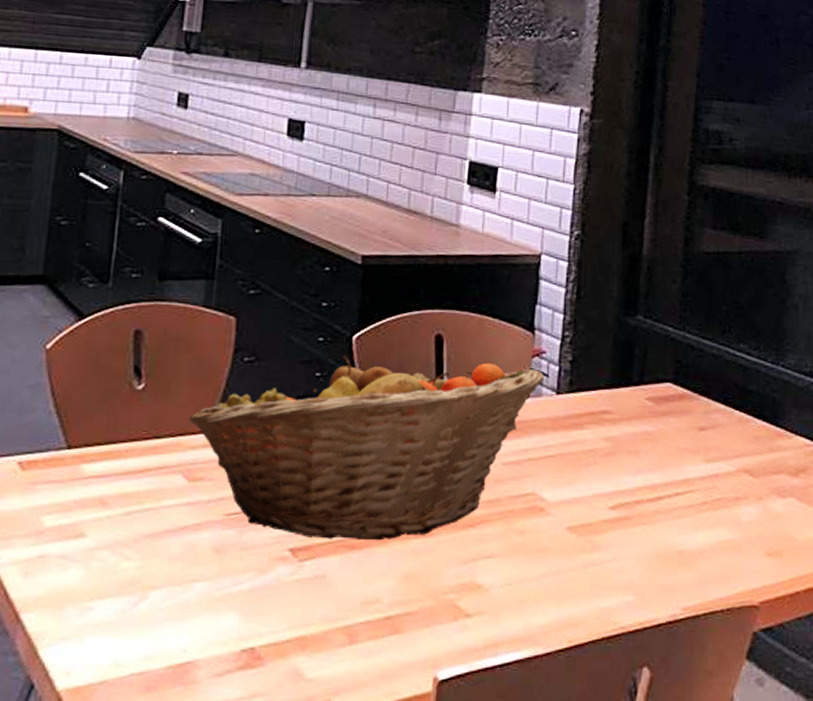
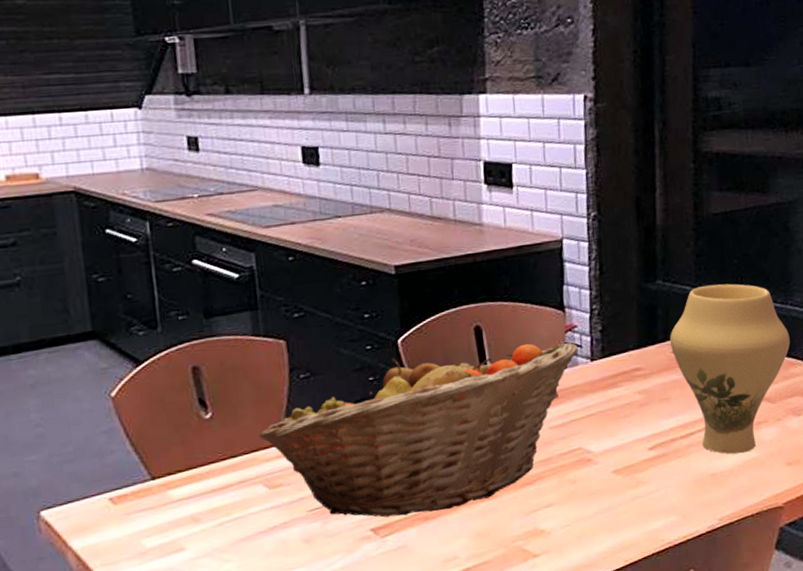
vase: none [645,329,779,532] -> present [669,283,790,454]

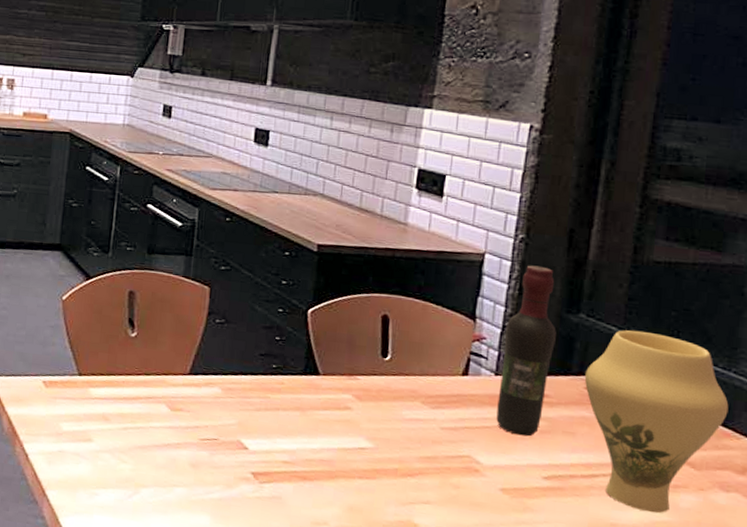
fruit basket: present [258,342,579,518] -> none [171,324,484,477]
wine bottle: none [593,241,640,415] -> present [496,265,556,437]

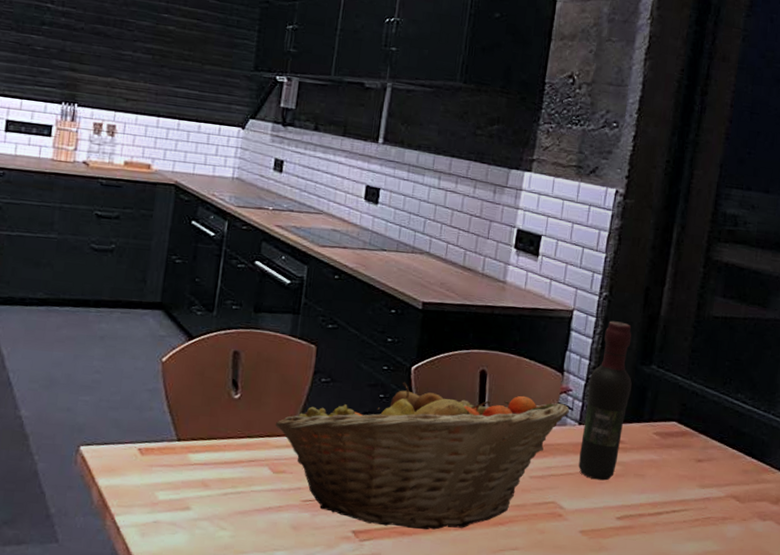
fruit basket: none [171,324,484,477] -> present [275,381,570,530]
vase: present [584,330,729,513] -> none [653,379,768,544]

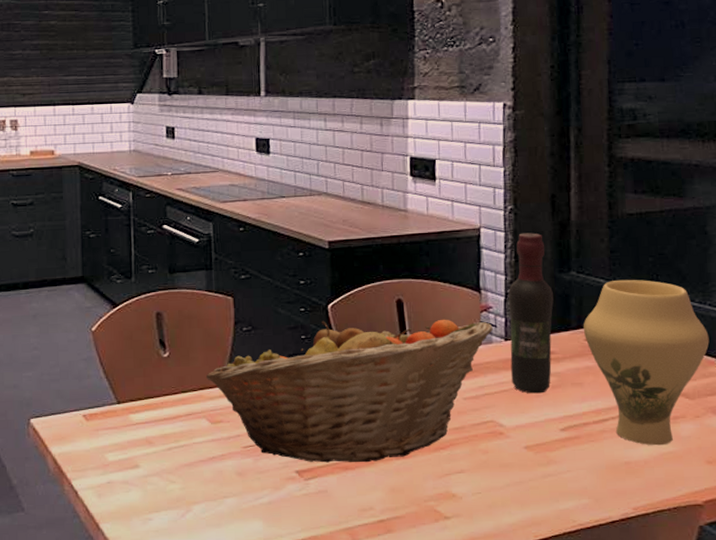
vase: none [653,379,768,544] -> present [583,279,710,446]

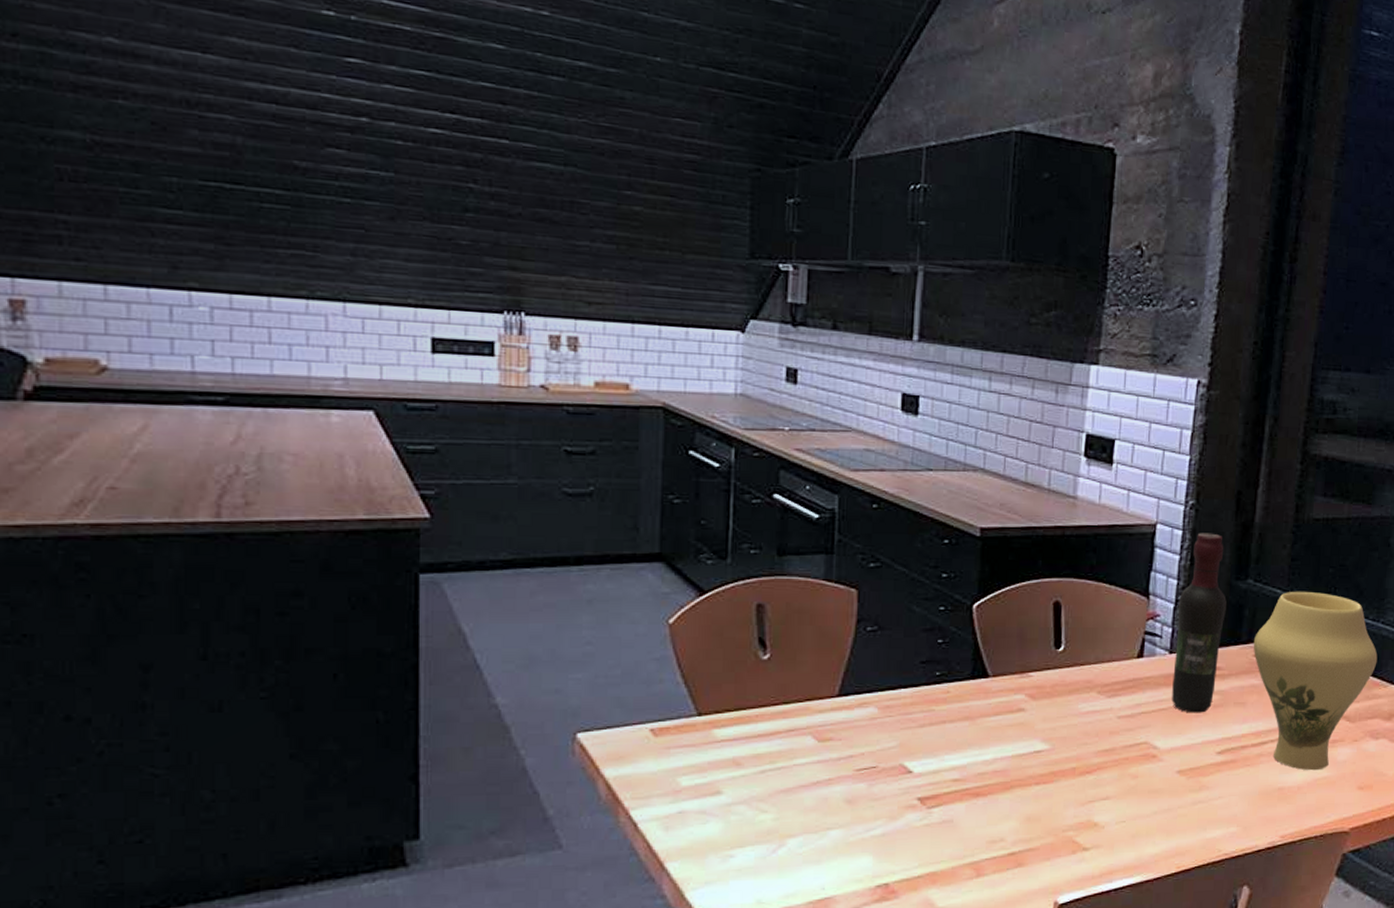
fruit basket: present [205,319,493,463] -> none [815,622,1158,789]

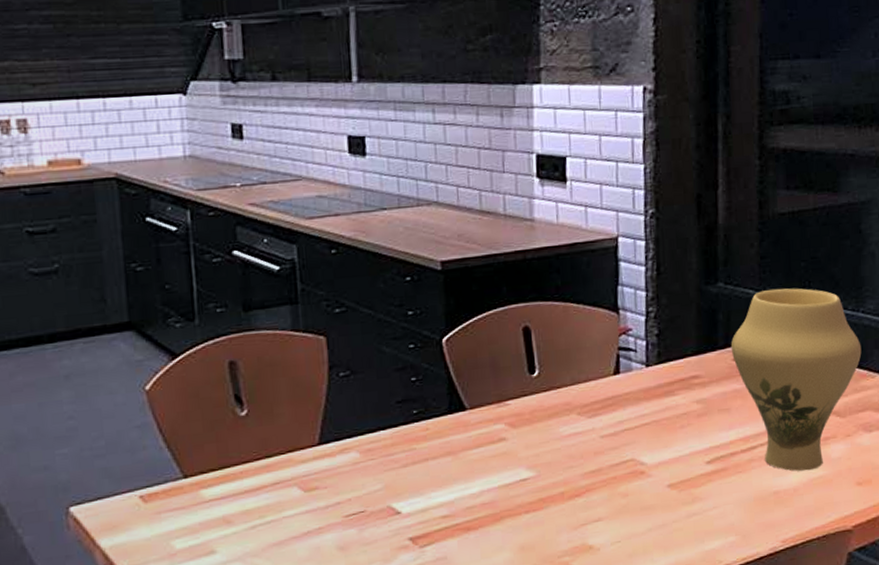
wine bottle: present [1172,533,1227,713] -> none [649,240,699,425]

